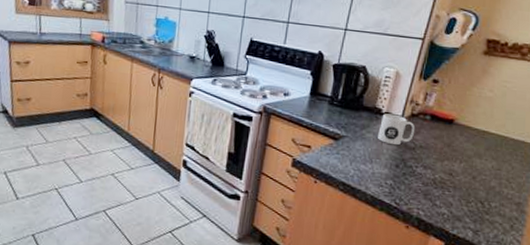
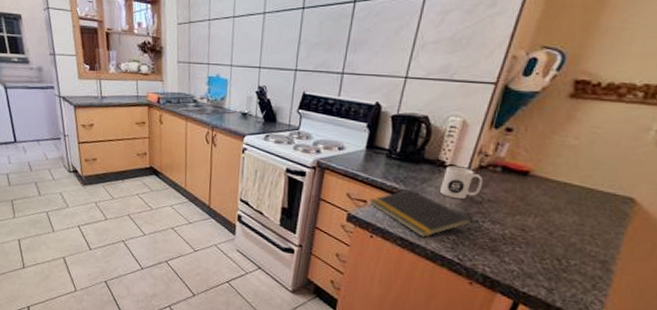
notepad: none [314,135,407,182] -> present [370,189,473,237]

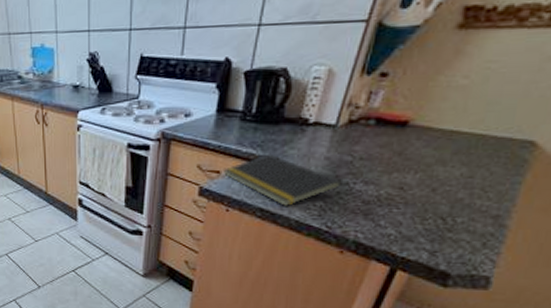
mug: present [440,166,484,200] -> none [304,123,354,161]

